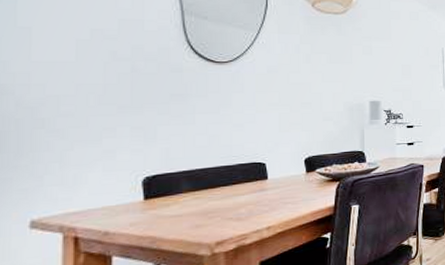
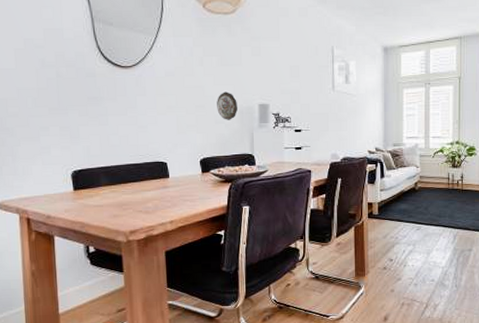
decorative plate: none [325,89,347,117] -> present [217,91,237,120]

